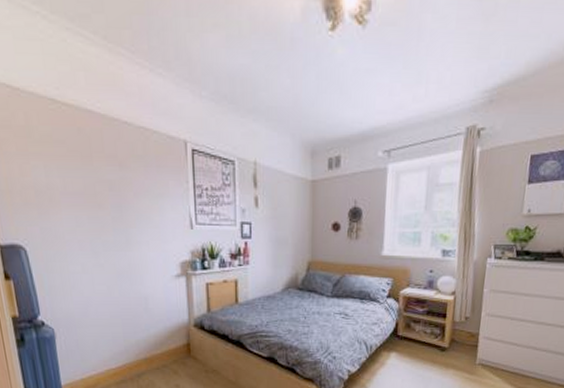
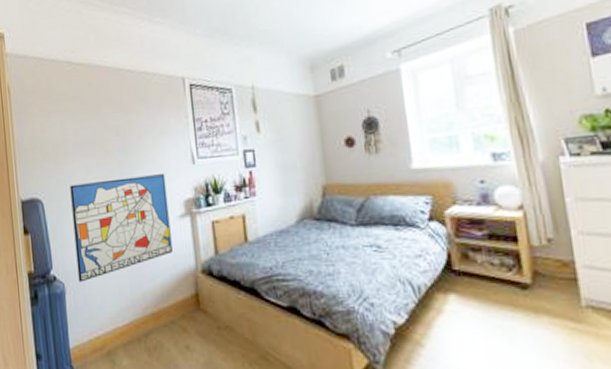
wall art: none [57,234,167,329] -> present [70,174,173,283]

